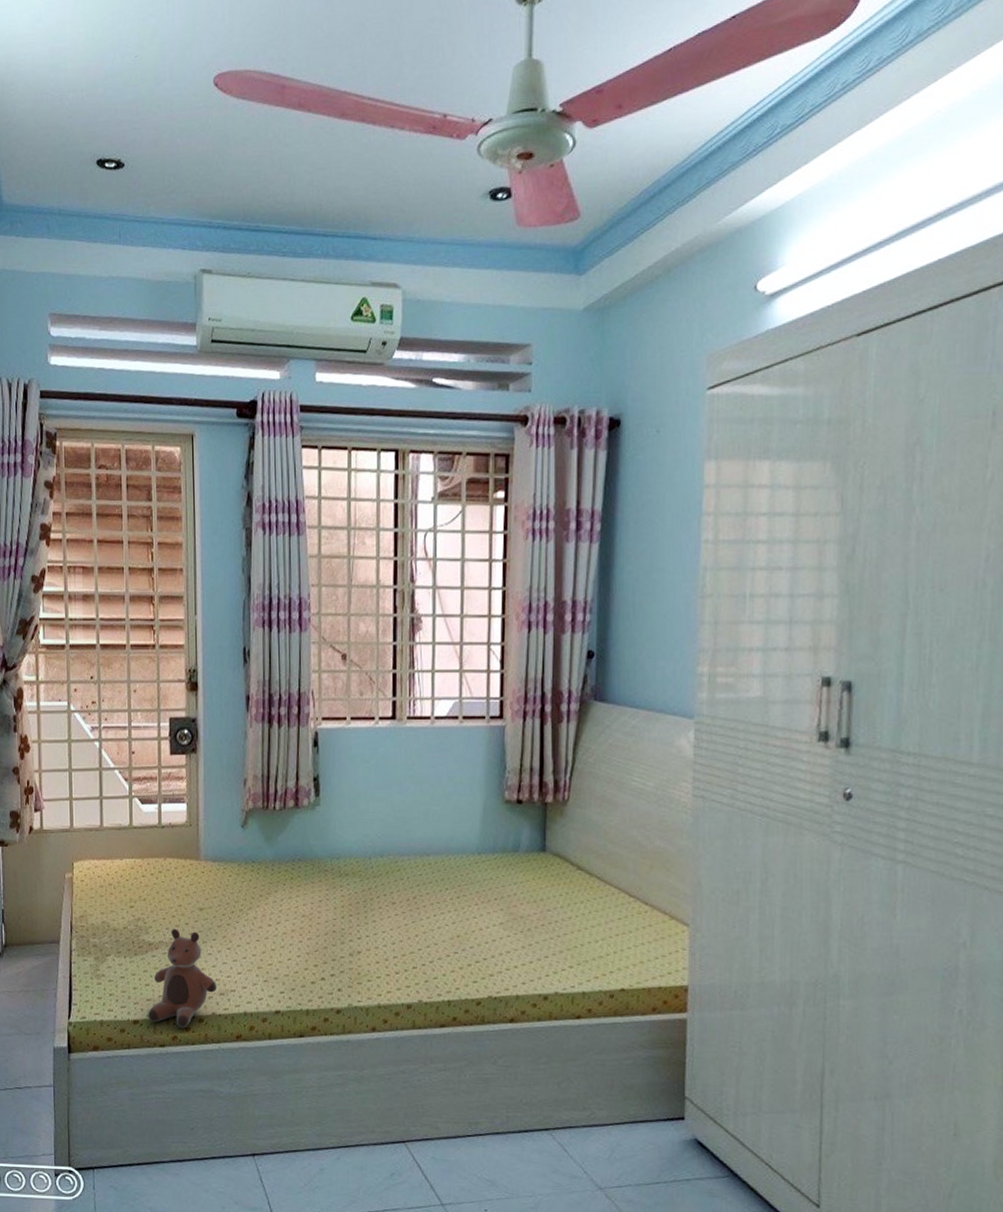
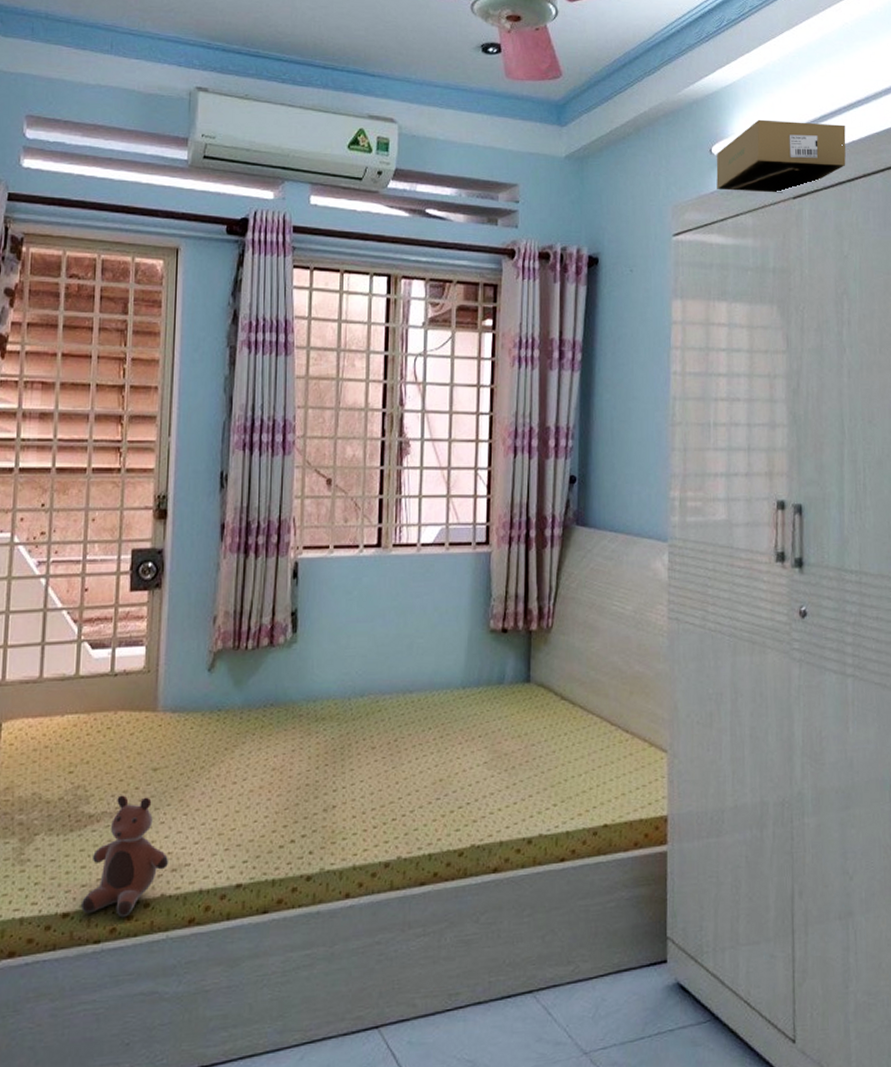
box: none [761,240,930,333] -> present [716,119,846,193]

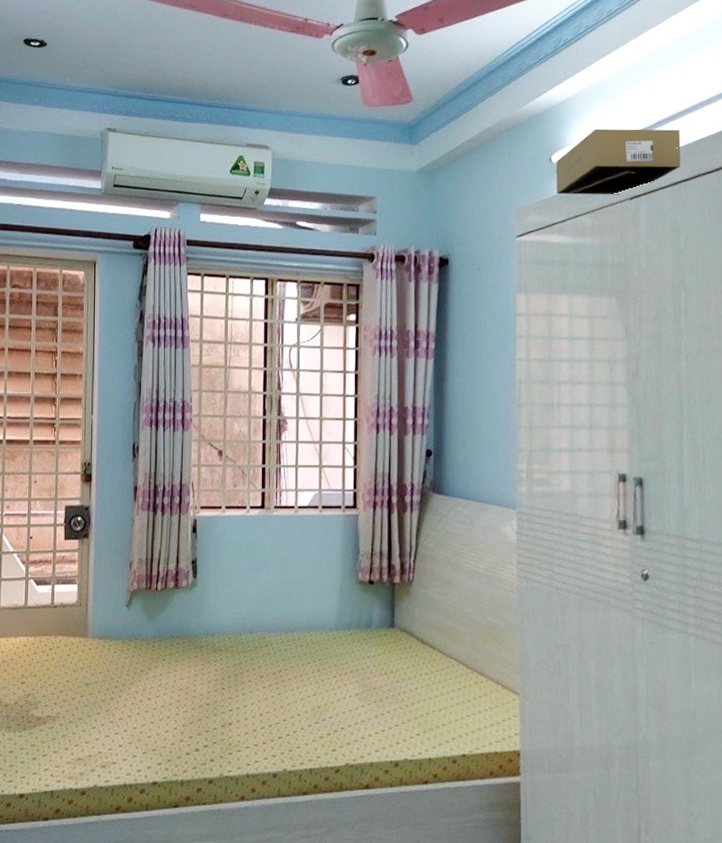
teddy bear: present [81,795,169,918] -> none [33,703,100,802]

